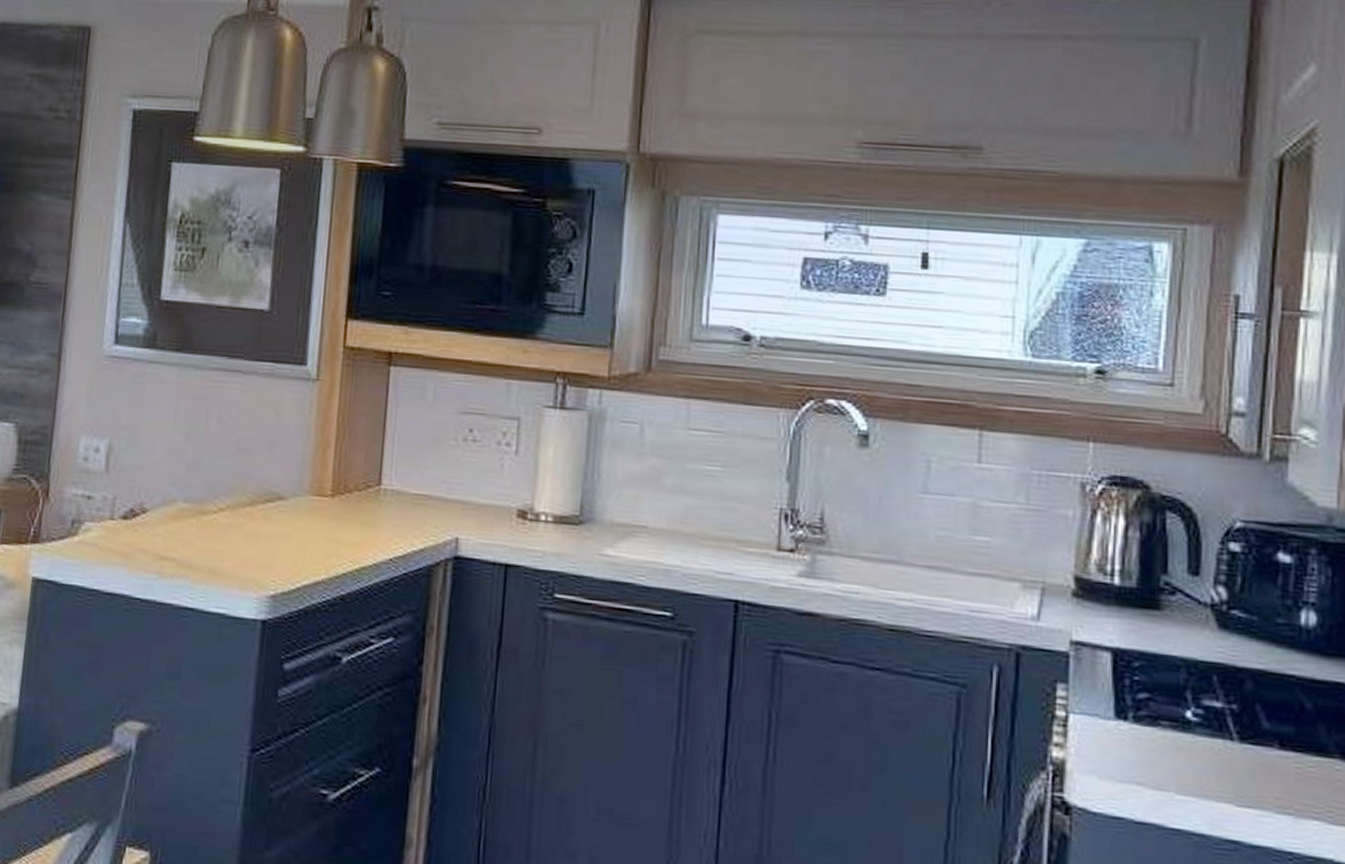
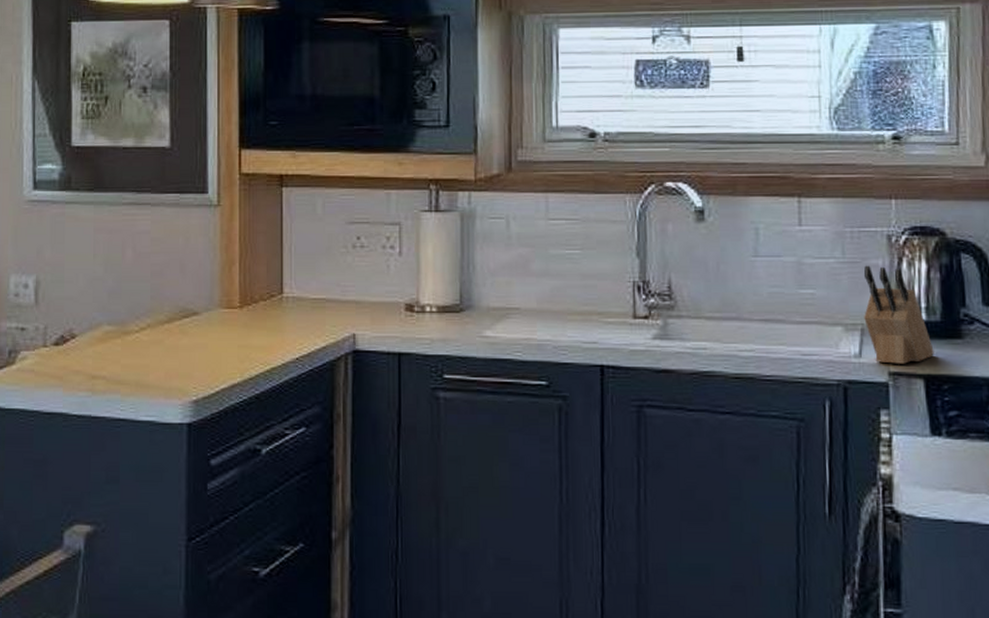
knife block: none [1046,515,1126,633] -> present [863,265,934,364]

